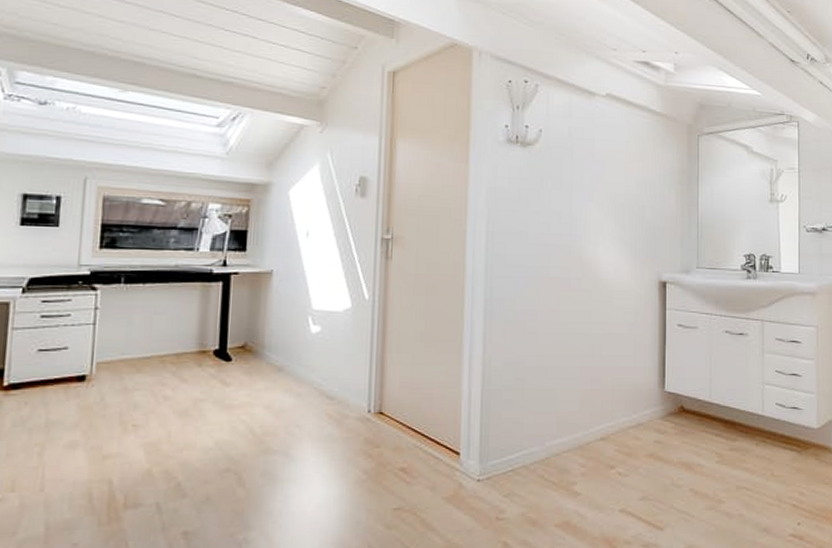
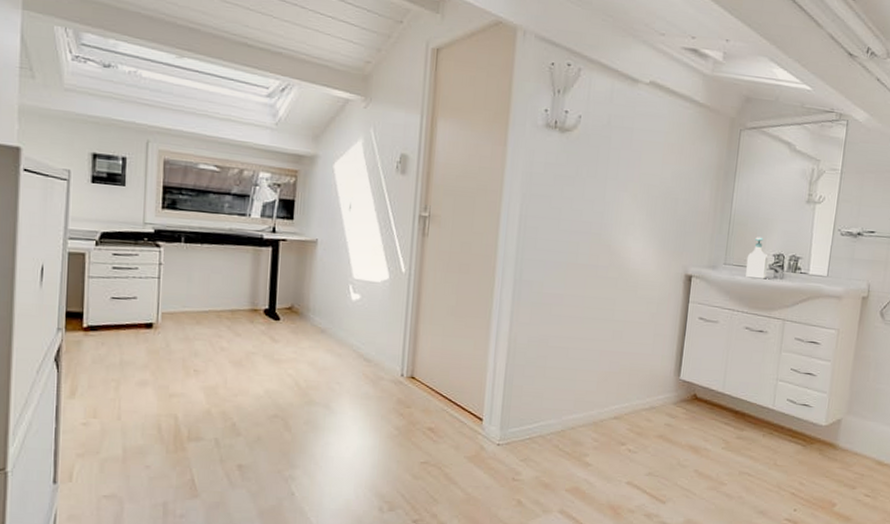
soap bottle: none [718,238,741,281] -> present [746,237,768,279]

